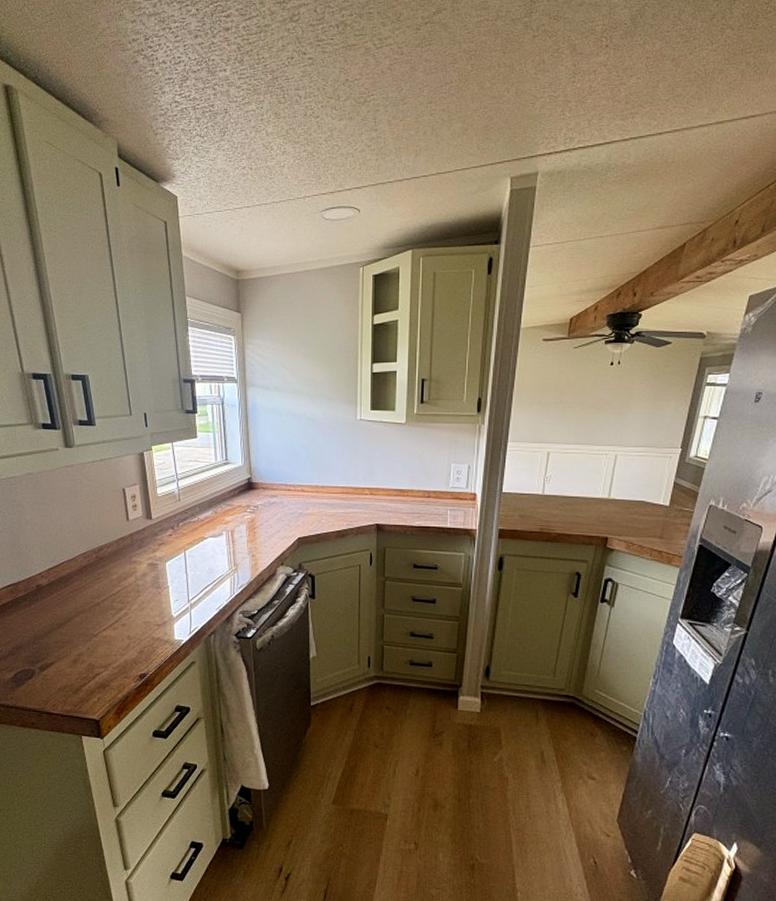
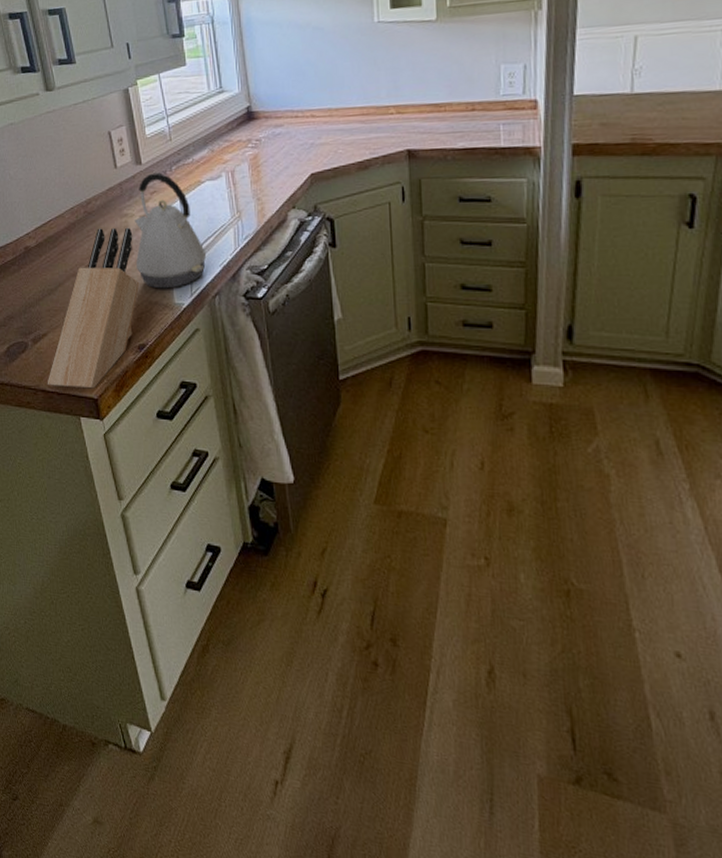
knife block: none [51,572,144,712] -> present [47,227,140,389]
kettle: none [142,527,206,627] -> present [135,172,207,289]

